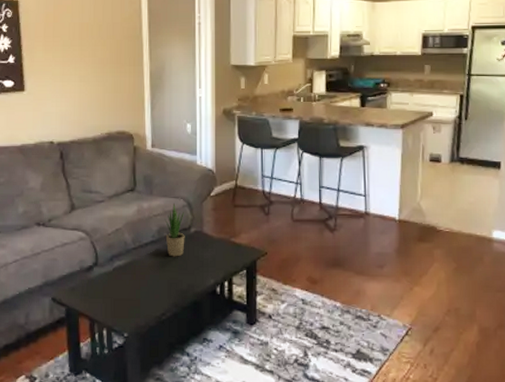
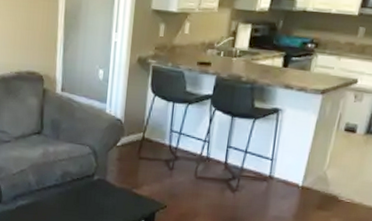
potted plant: present [164,203,185,257] -> none [69,149,89,202]

